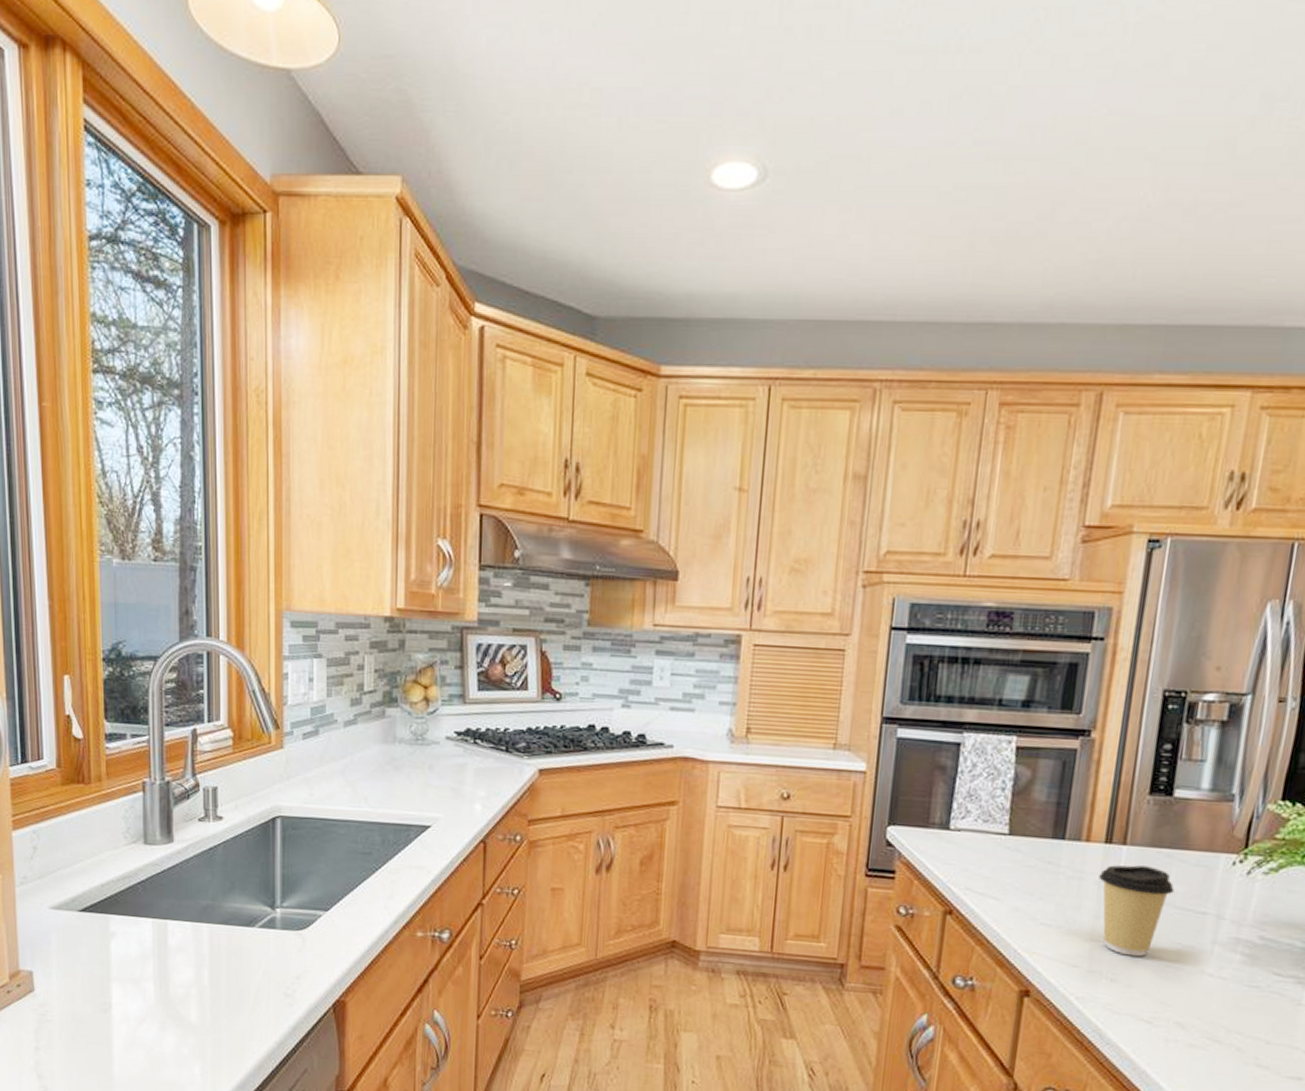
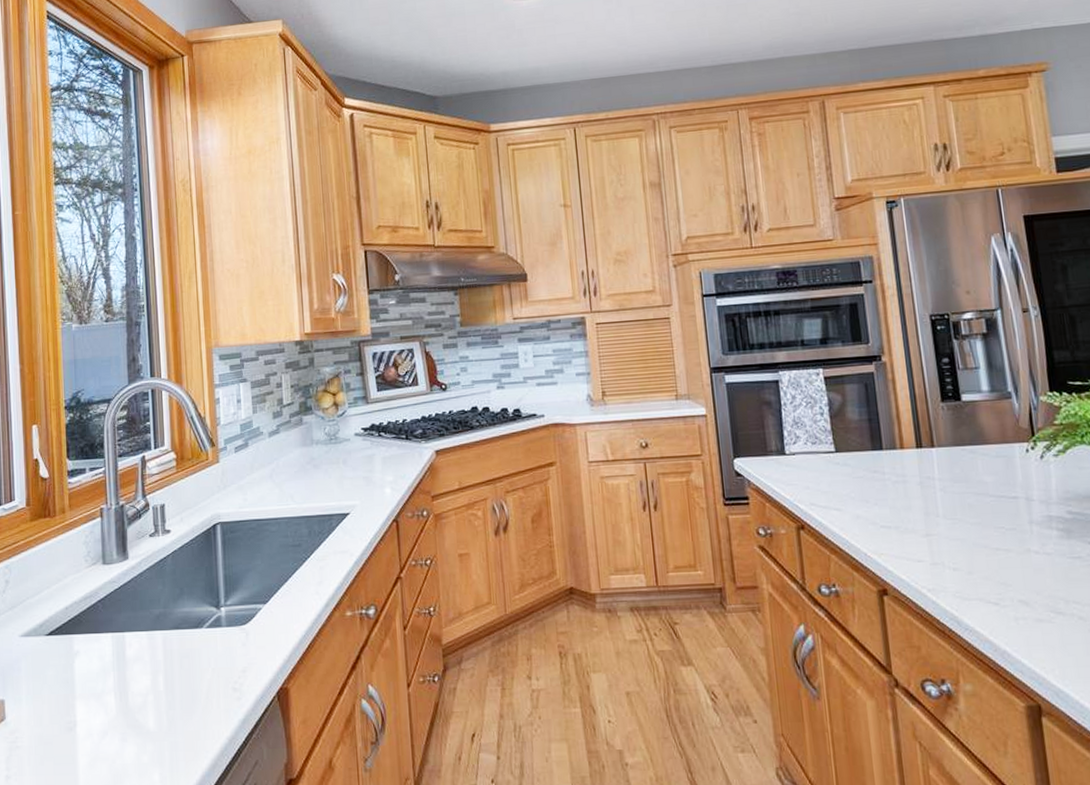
coffee cup: present [1099,865,1175,957] -> none [919,463,985,545]

